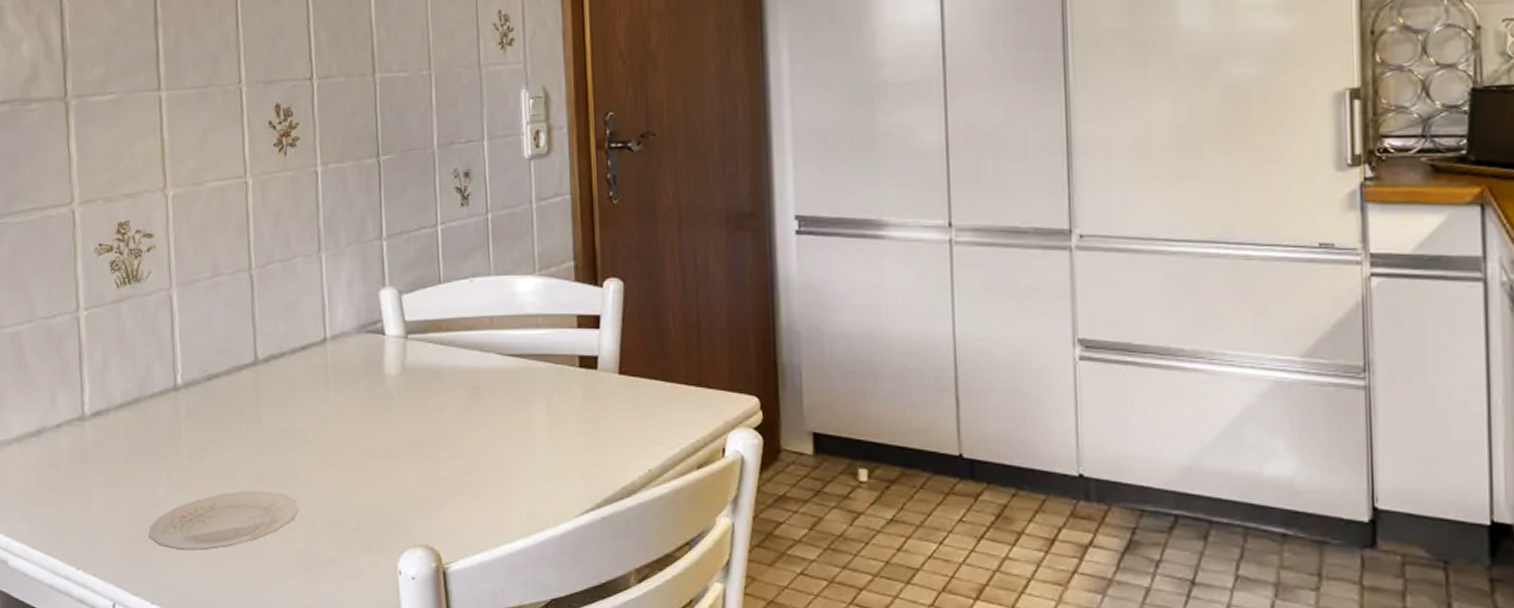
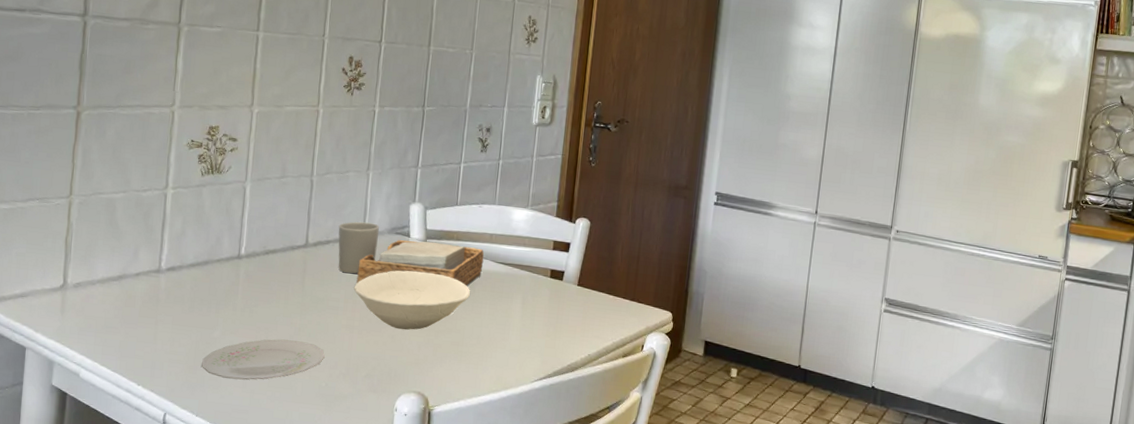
mug: none [292,322,346,394] -> present [338,221,379,274]
bowl: none [323,379,476,462] -> present [353,270,471,330]
napkin holder: none [324,337,487,405] -> present [356,240,484,286]

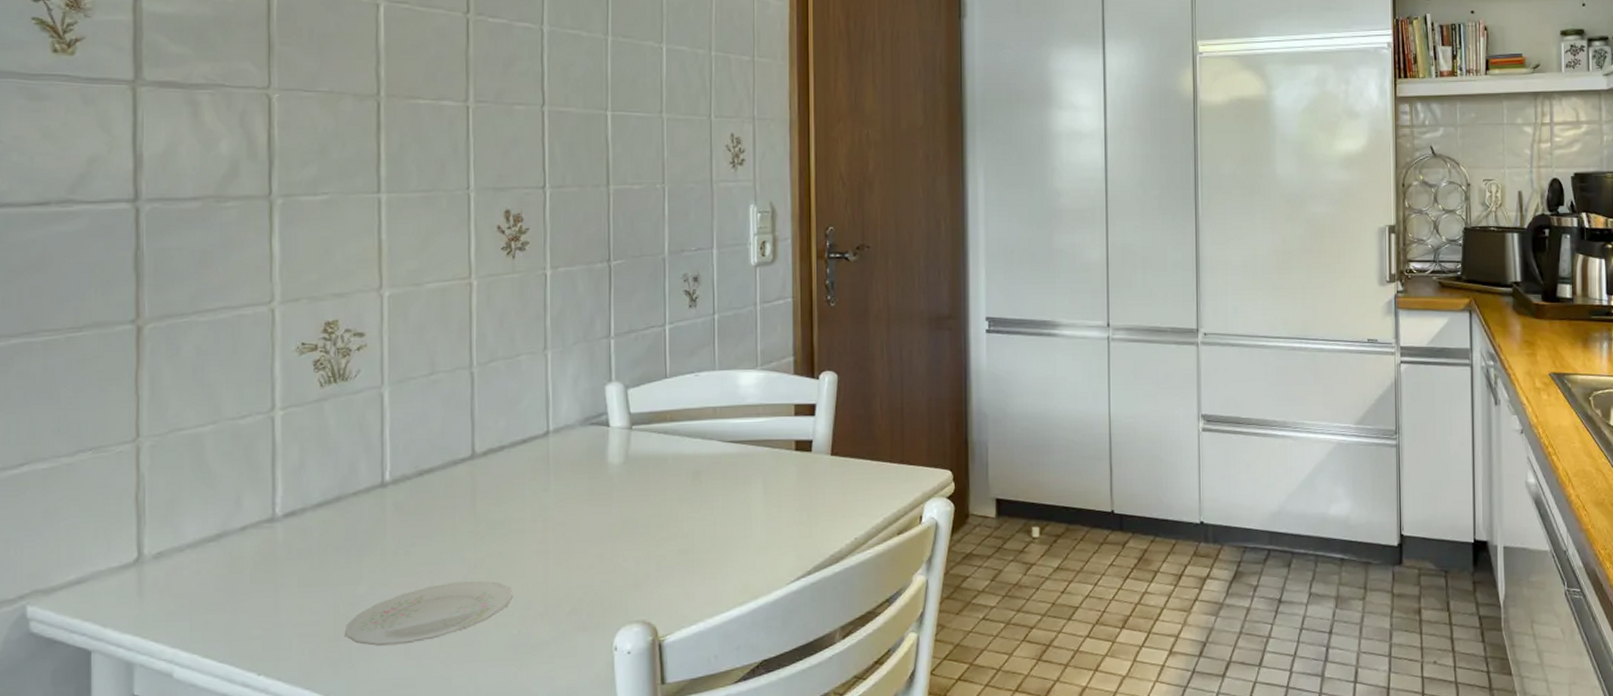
mug: present [338,221,379,274] -> none [513,415,568,484]
bowl: present [353,270,471,330] -> none [542,467,697,546]
napkin holder: present [356,240,484,286] -> none [545,427,709,495]

